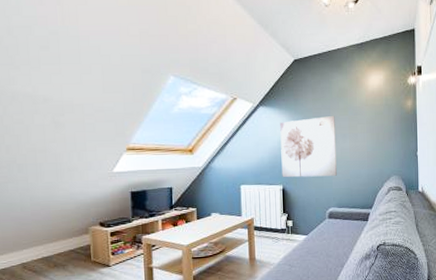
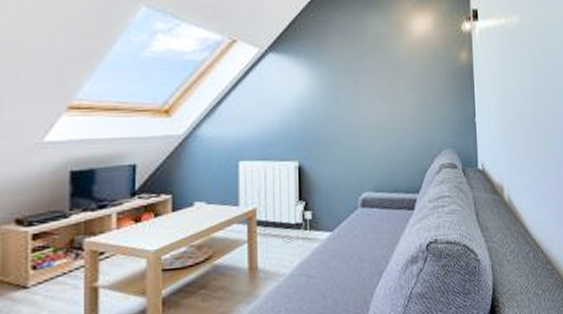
wall art: present [280,116,337,178] -> none [296,69,373,151]

